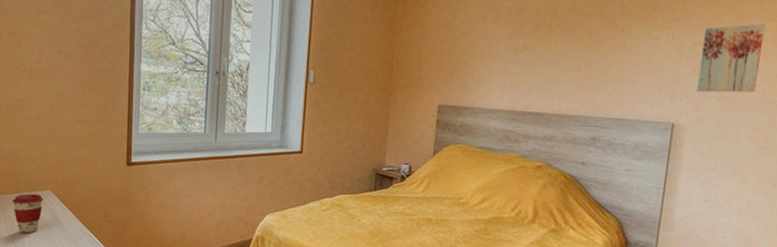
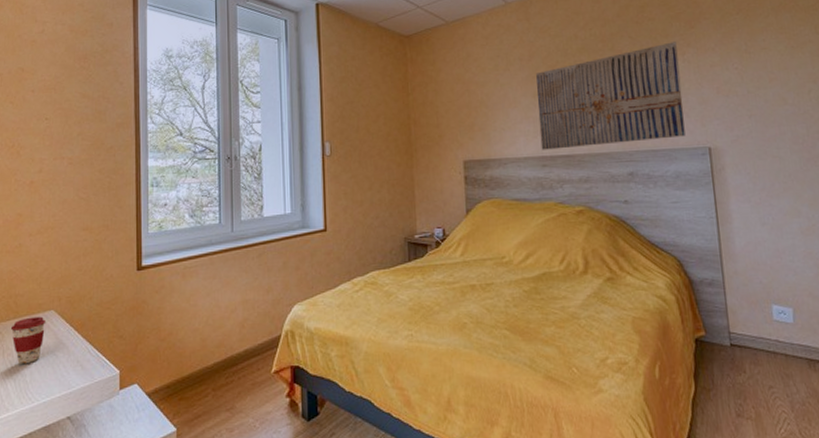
wall art: none [513,15,665,110] -> present [535,42,685,150]
wall art: present [696,23,766,93] -> none [719,37,785,112]

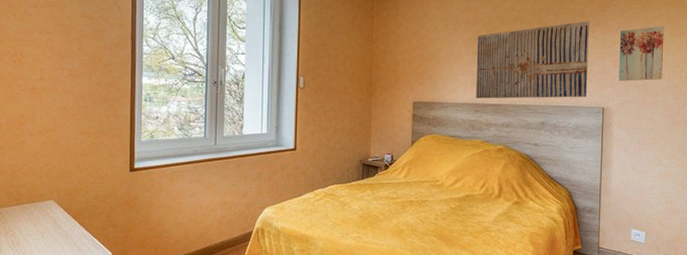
coffee cup: present [10,316,47,365] -> none [12,205,46,244]
wall art: none [719,37,785,112] -> present [618,25,664,81]

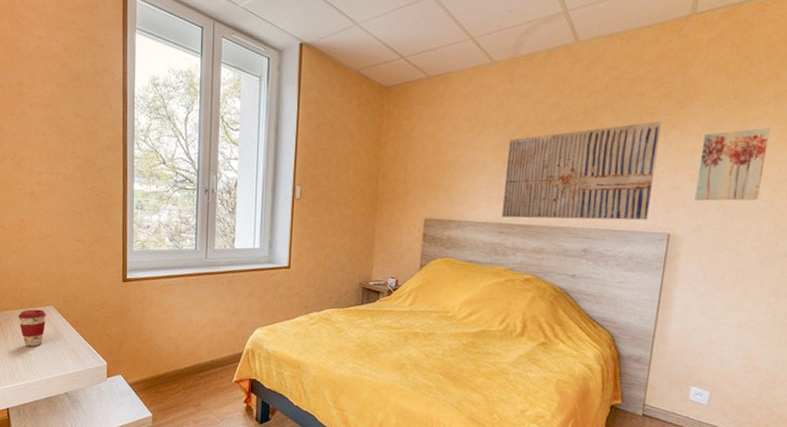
coffee cup: none [12,205,46,244] -> present [17,309,47,347]

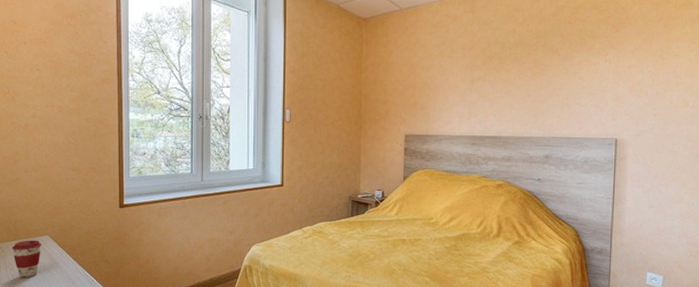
wall art: present [501,121,661,221] -> none [473,43,601,131]
wall art: present [694,127,770,201] -> none [634,45,690,109]

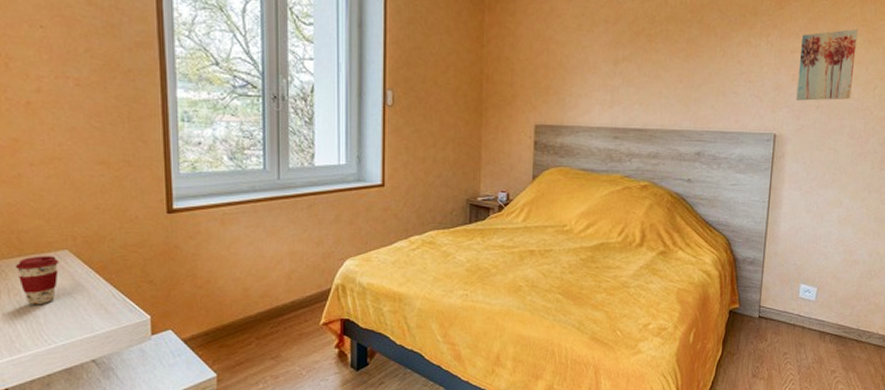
wall art: none [634,45,690,109] -> present [796,28,858,101]

